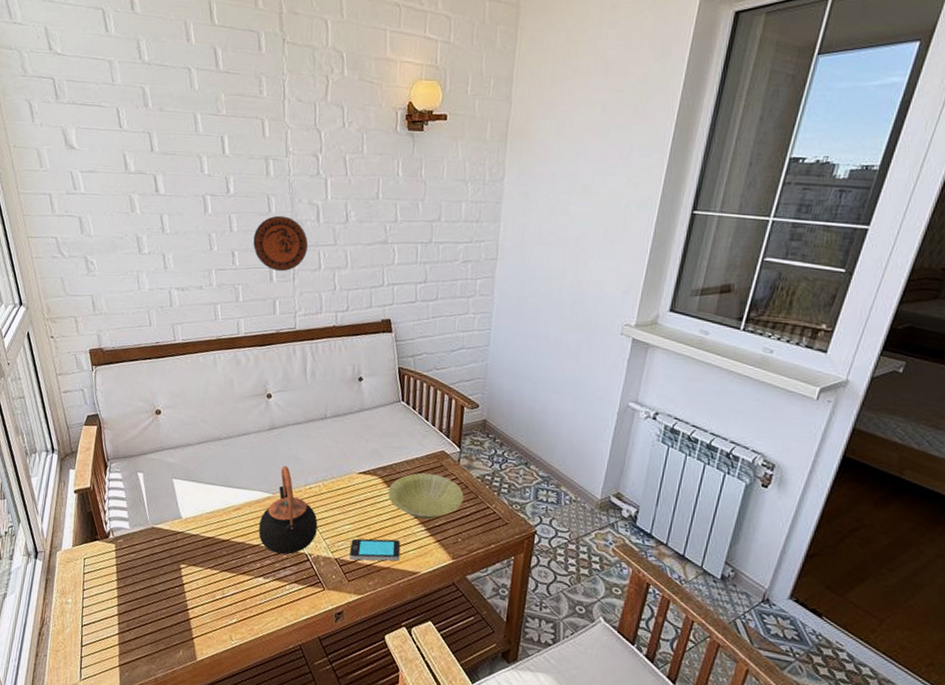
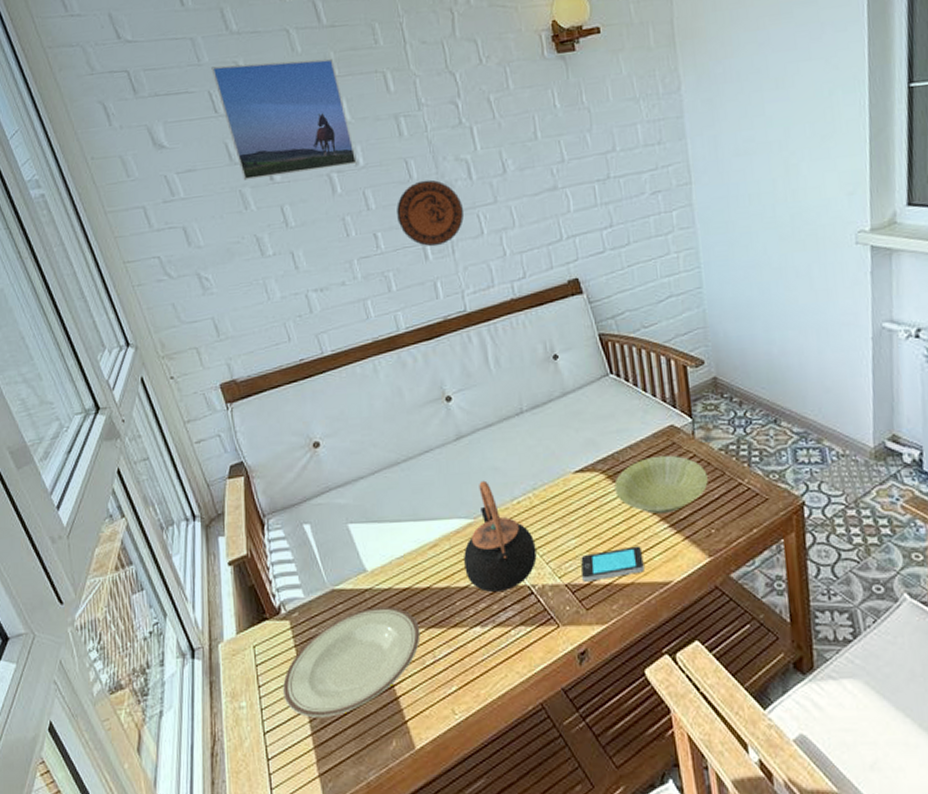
plate: none [101,546,216,624] -> present [283,606,421,718]
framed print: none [122,88,229,192] -> present [211,59,357,181]

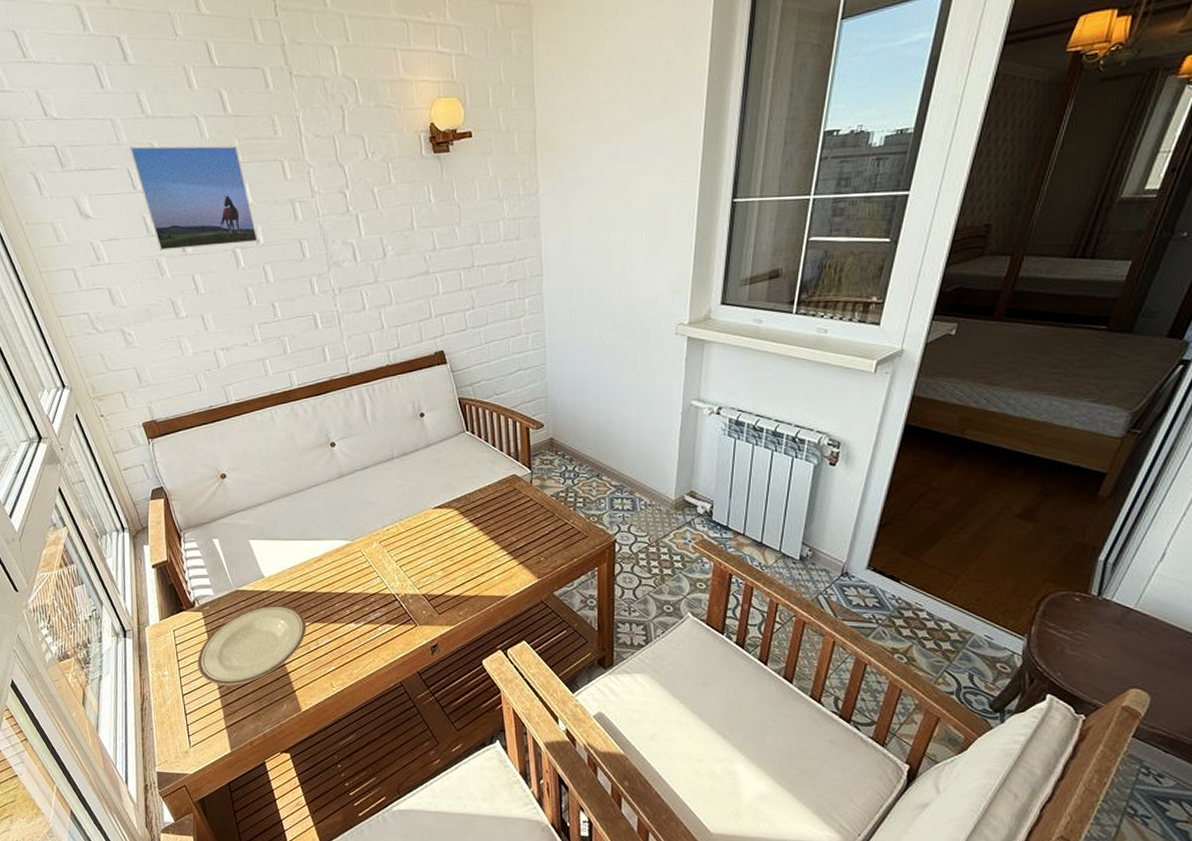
decorative plate: present [397,179,464,247] -> none [292,259,349,318]
teapot: present [464,480,537,593] -> none [343,511,401,598]
smartphone: present [581,546,644,582] -> none [436,567,486,593]
bowl: present [614,455,708,514] -> none [466,498,541,543]

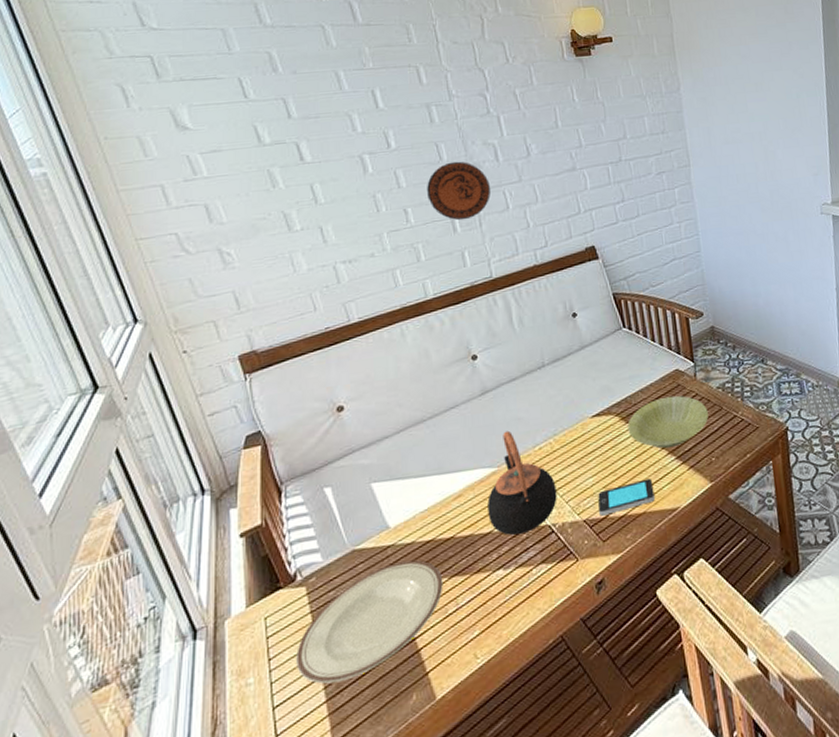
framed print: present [129,145,258,251] -> none [242,53,389,161]
decorative plate: none [292,259,349,318] -> present [427,161,490,221]
teapot: none [343,511,401,598] -> present [487,430,557,536]
smartphone: none [436,567,486,593] -> present [598,478,655,516]
bowl: none [466,498,541,543] -> present [628,395,708,448]

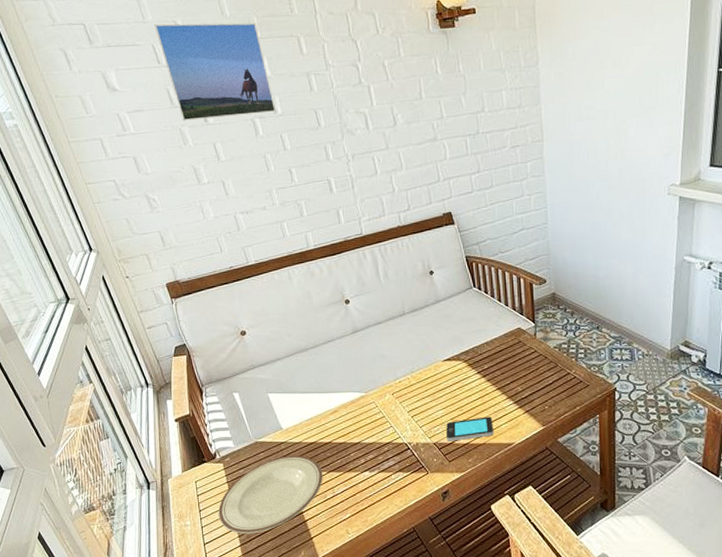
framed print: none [242,53,389,161] -> present [154,22,276,121]
decorative plate: present [427,161,490,221] -> none [308,128,361,182]
teapot: present [487,430,557,536] -> none [357,364,413,448]
bowl: present [628,395,708,448] -> none [474,350,545,393]

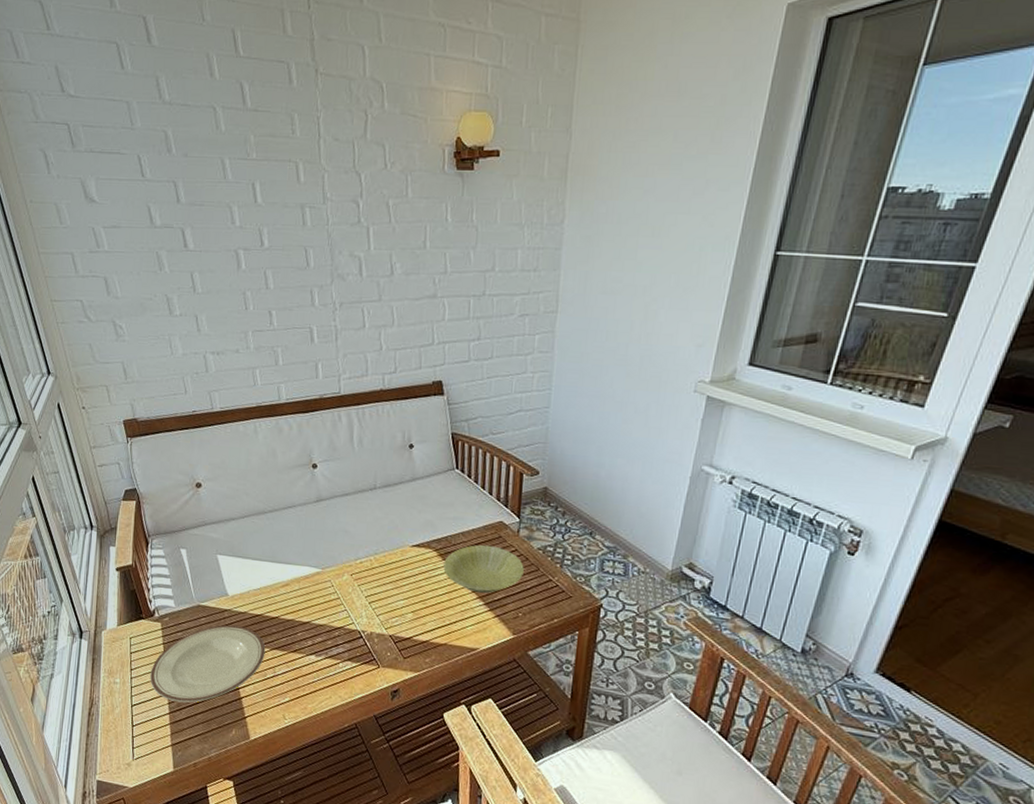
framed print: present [154,22,276,121] -> none [142,132,263,245]
smartphone: present [446,416,494,442] -> none [404,614,458,638]
bowl: none [474,350,545,393] -> present [443,544,524,594]

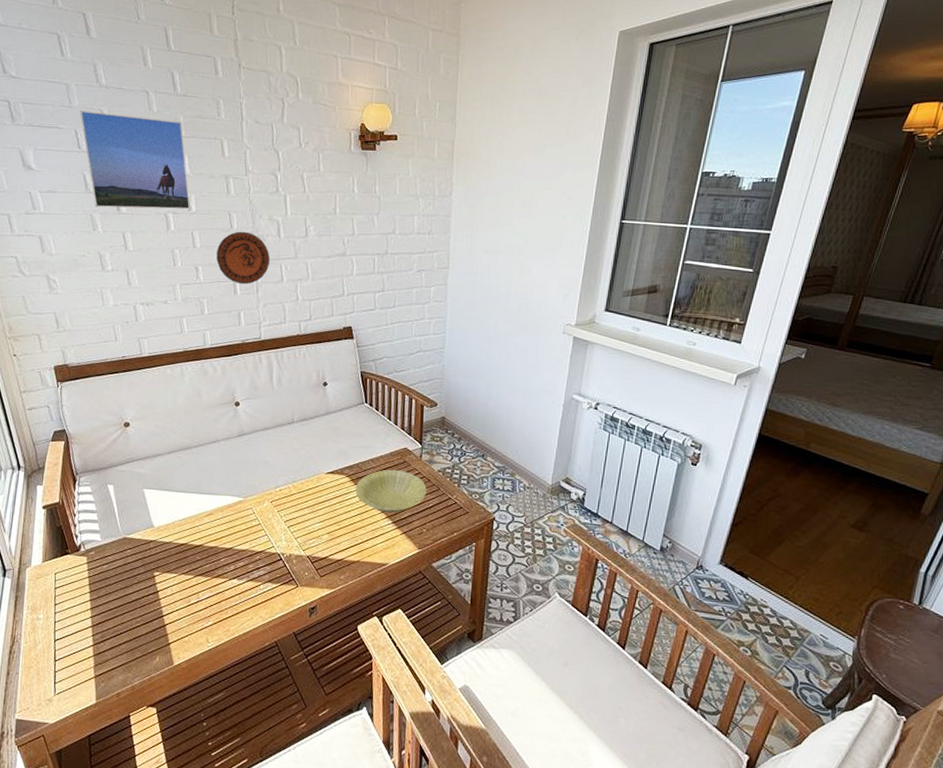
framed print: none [142,132,263,245] -> present [80,110,190,210]
plate: present [150,624,266,703] -> none [74,555,190,634]
decorative plate: none [291,269,350,332] -> present [216,231,270,285]

